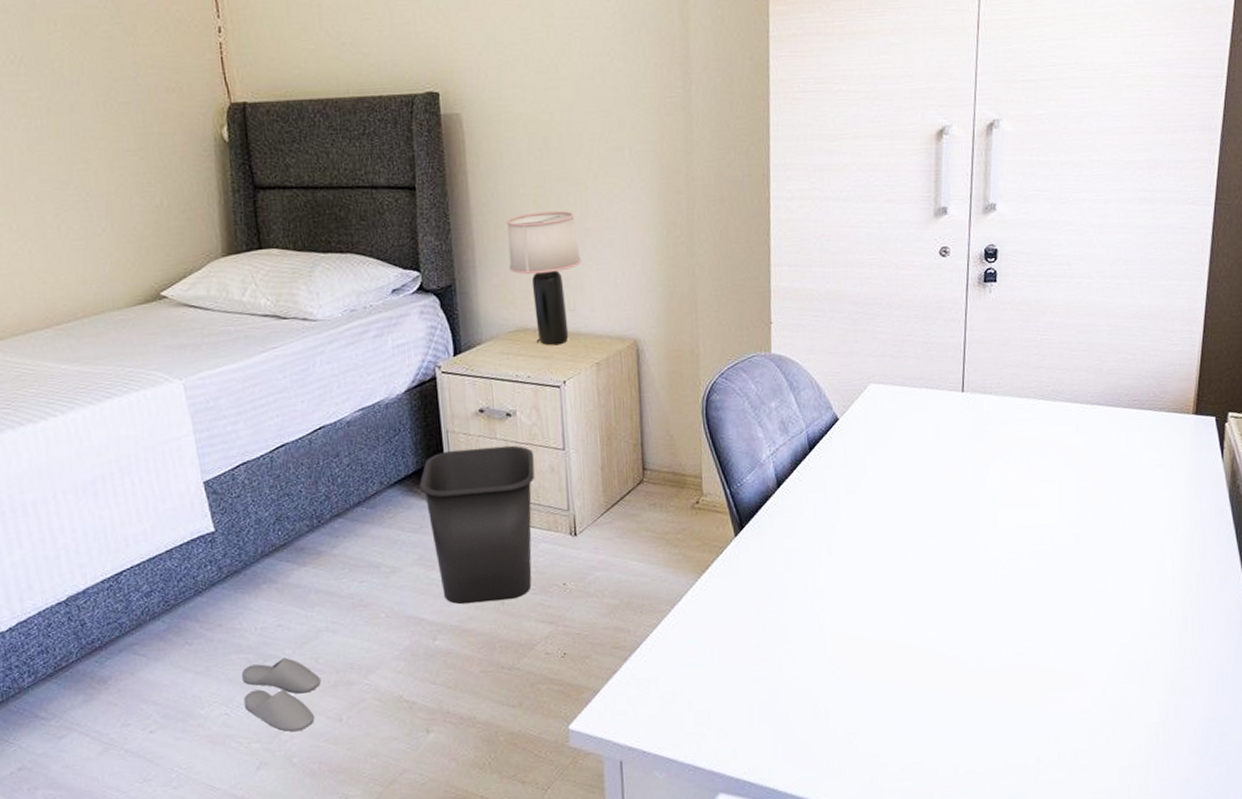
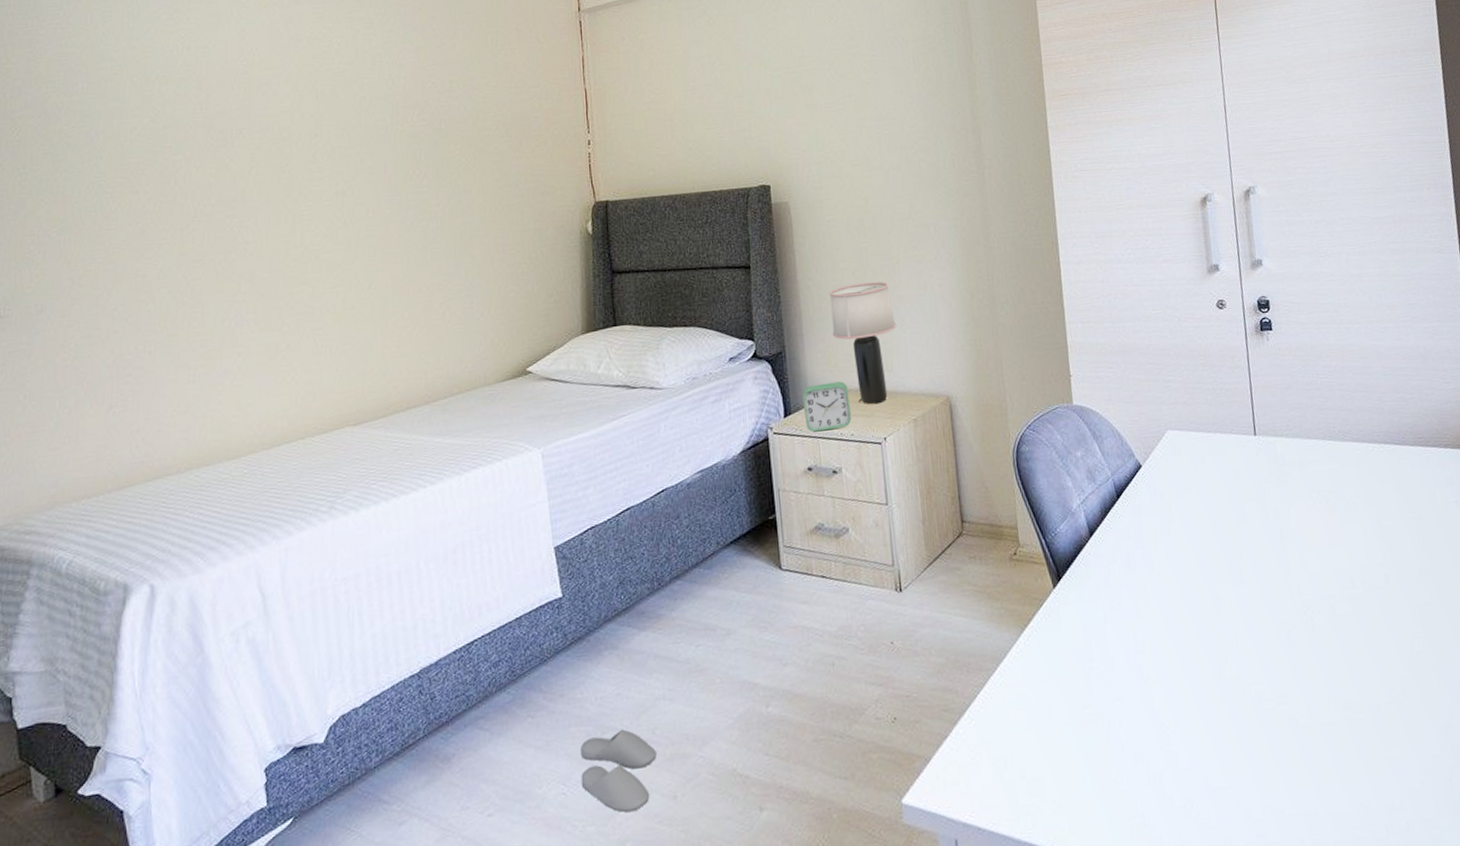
waste bin: present [419,445,535,604] -> none [753,501,861,667]
alarm clock: none [474,319,529,373] -> present [802,381,852,432]

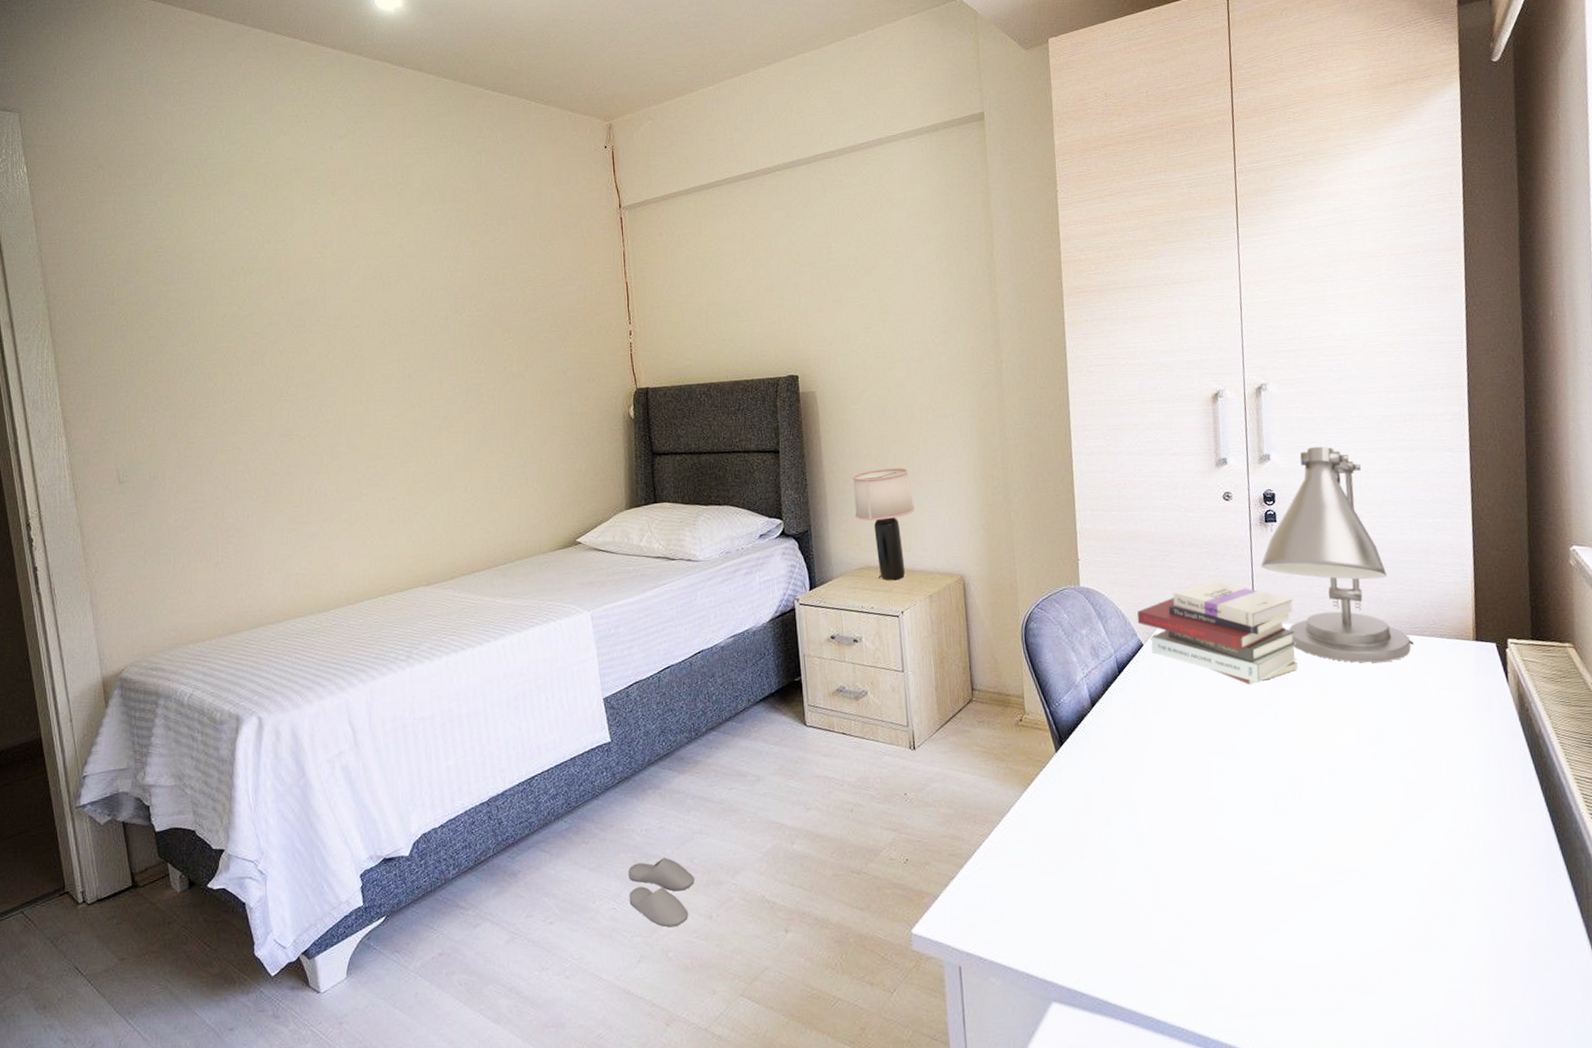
alarm clock: present [802,381,852,432] -> none [826,559,872,604]
books: none [1133,394,1303,505] -> present [1137,580,1299,685]
desk lamp: none [1259,250,1419,478] -> present [1261,446,1414,663]

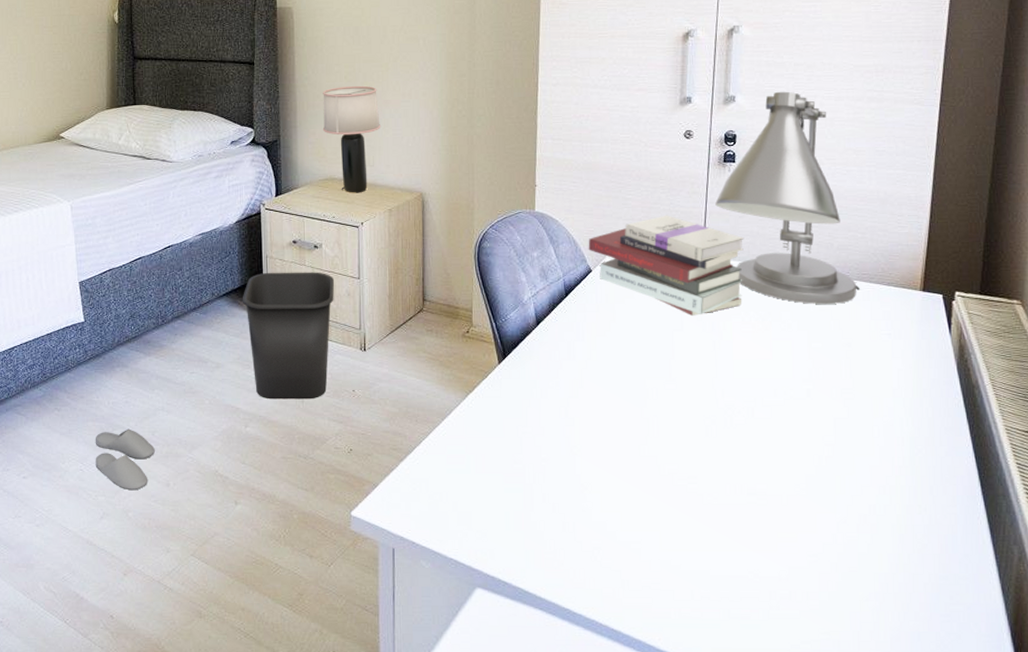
waste bin: none [780,667,878,811] -> present [242,272,335,400]

